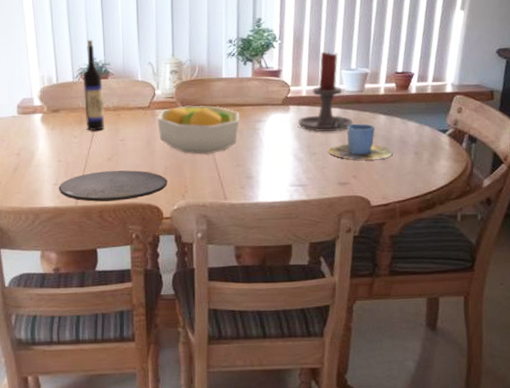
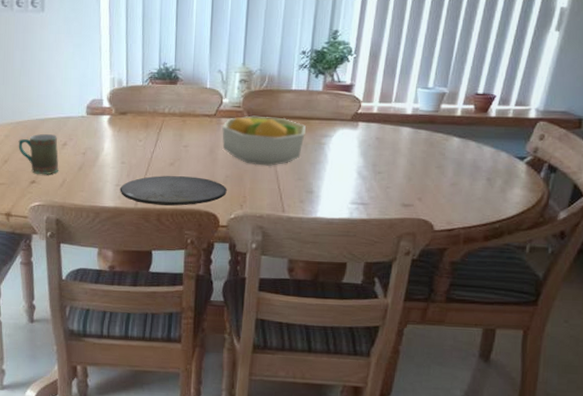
wine bottle: present [83,39,104,132] -> none [151,44,172,136]
candle holder: present [297,51,354,133] -> none [365,67,425,152]
cup: present [328,123,393,160] -> none [395,144,463,183]

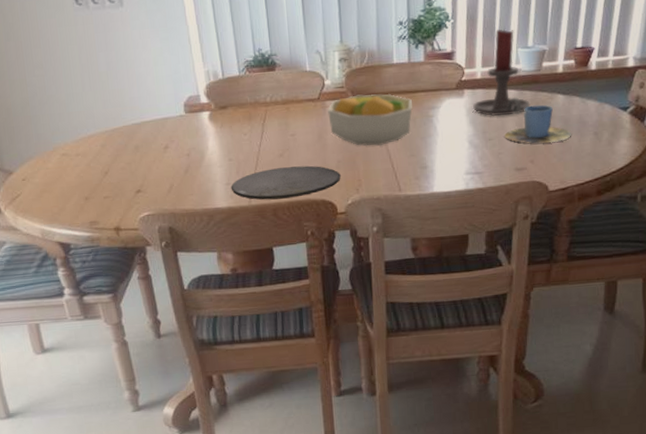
mug: present [18,134,59,174] -> none [116,138,164,182]
candle holder: none [365,67,425,152] -> present [472,28,531,117]
cup: none [395,144,463,183] -> present [504,104,571,144]

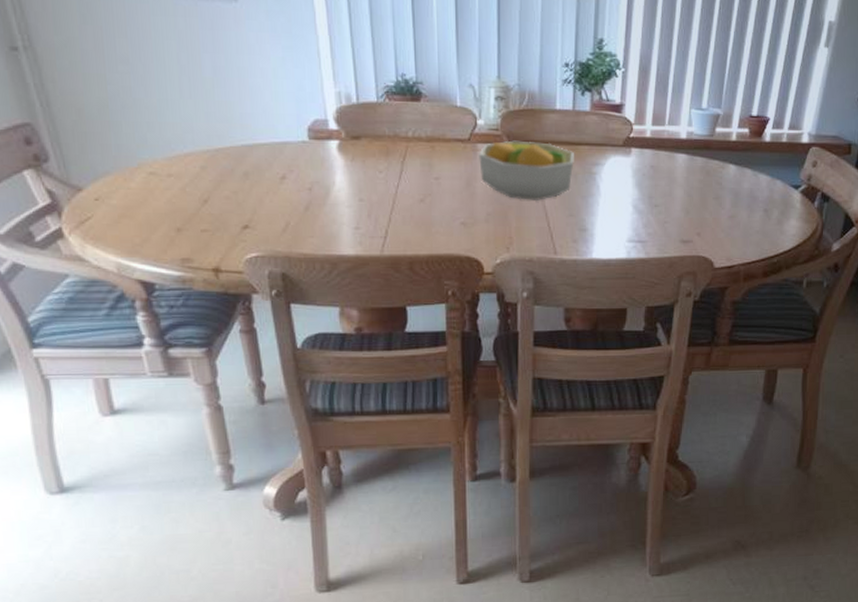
plate: present [231,165,341,201] -> none [360,215,490,251]
candle holder: present [472,28,531,117] -> none [639,85,701,182]
cup: present [504,104,571,144] -> none [672,173,741,215]

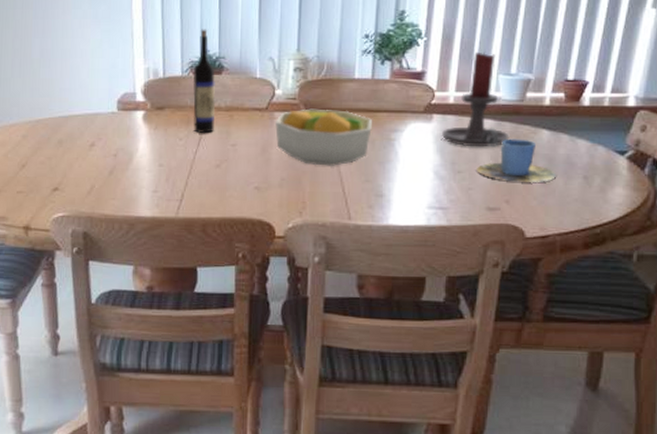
wine bottle: none [389,50,416,166] -> present [192,29,216,134]
candle holder: none [639,85,701,182] -> present [441,52,510,148]
cup: none [672,173,741,215] -> present [477,139,556,182]

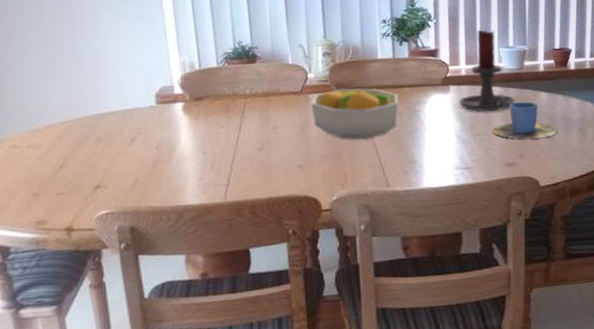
wine bottle: present [192,29,216,134] -> none [228,22,253,120]

